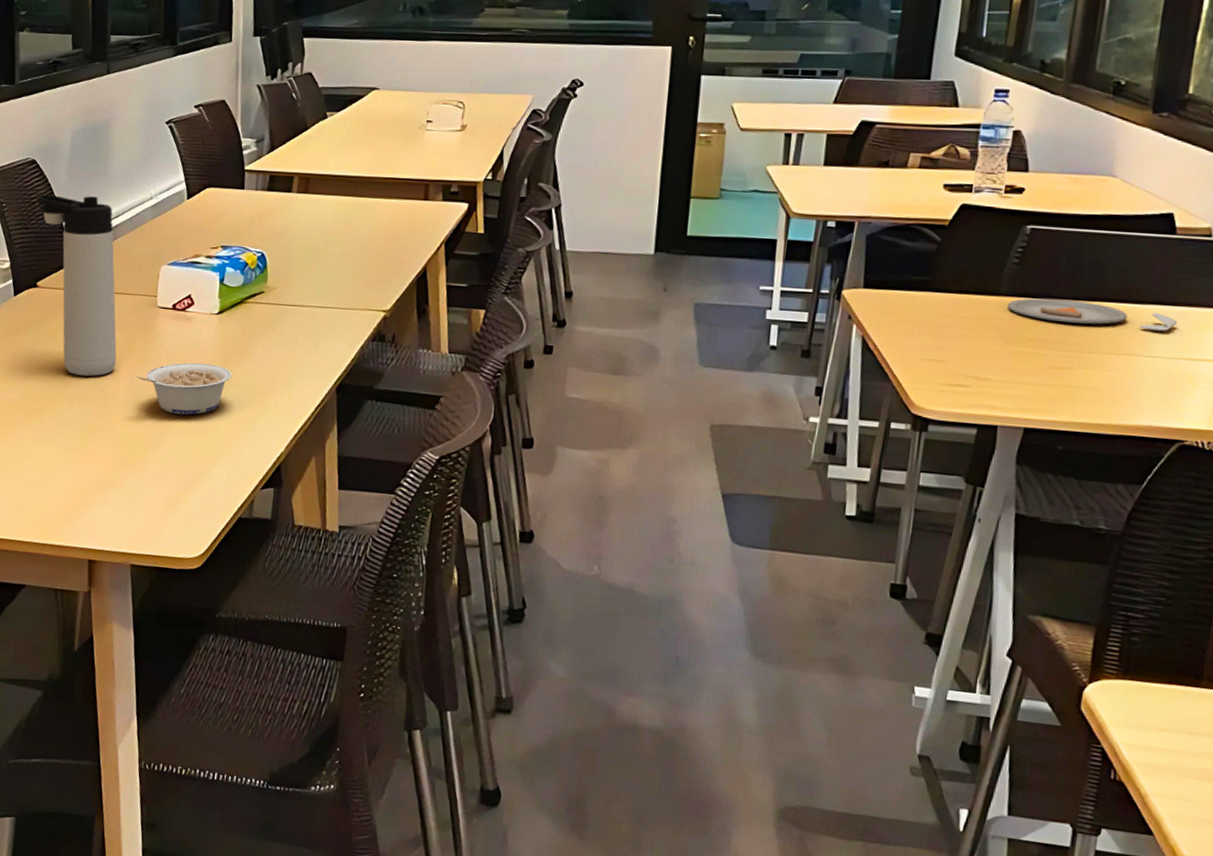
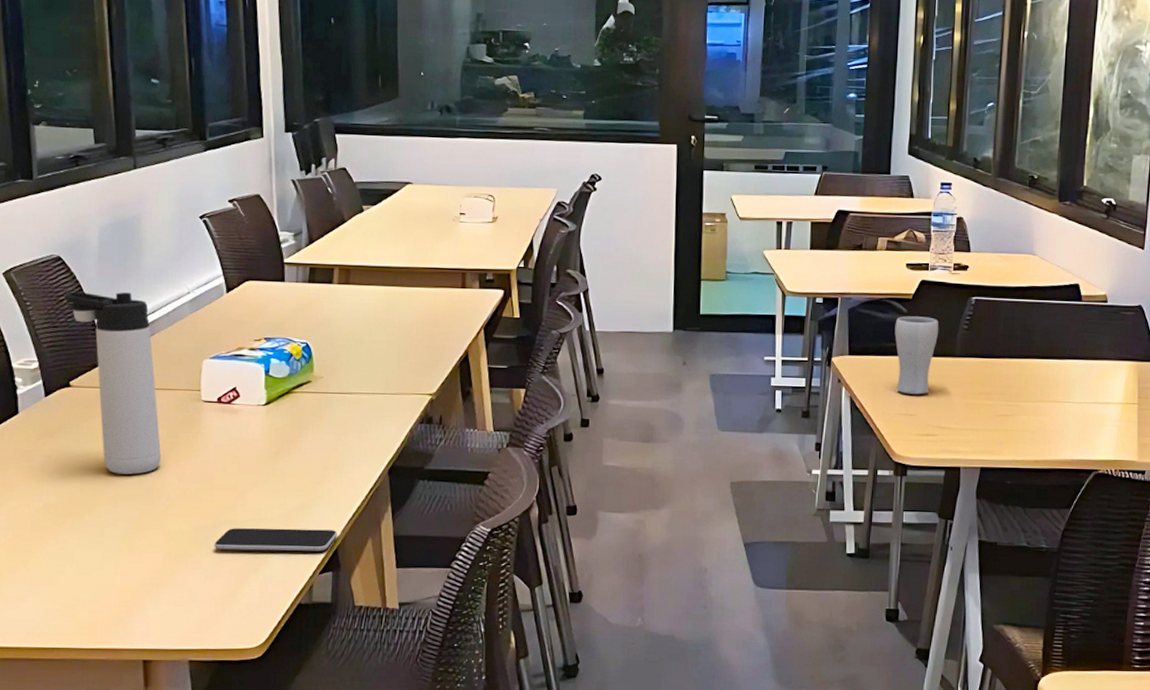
legume: present [137,362,232,415] -> none [184,454,283,507]
smartphone: none [161,436,281,466] -> present [214,528,337,551]
drinking glass: none [922,245,981,338] -> present [894,316,939,395]
dinner plate: present [1008,298,1178,331] -> none [962,357,1088,381]

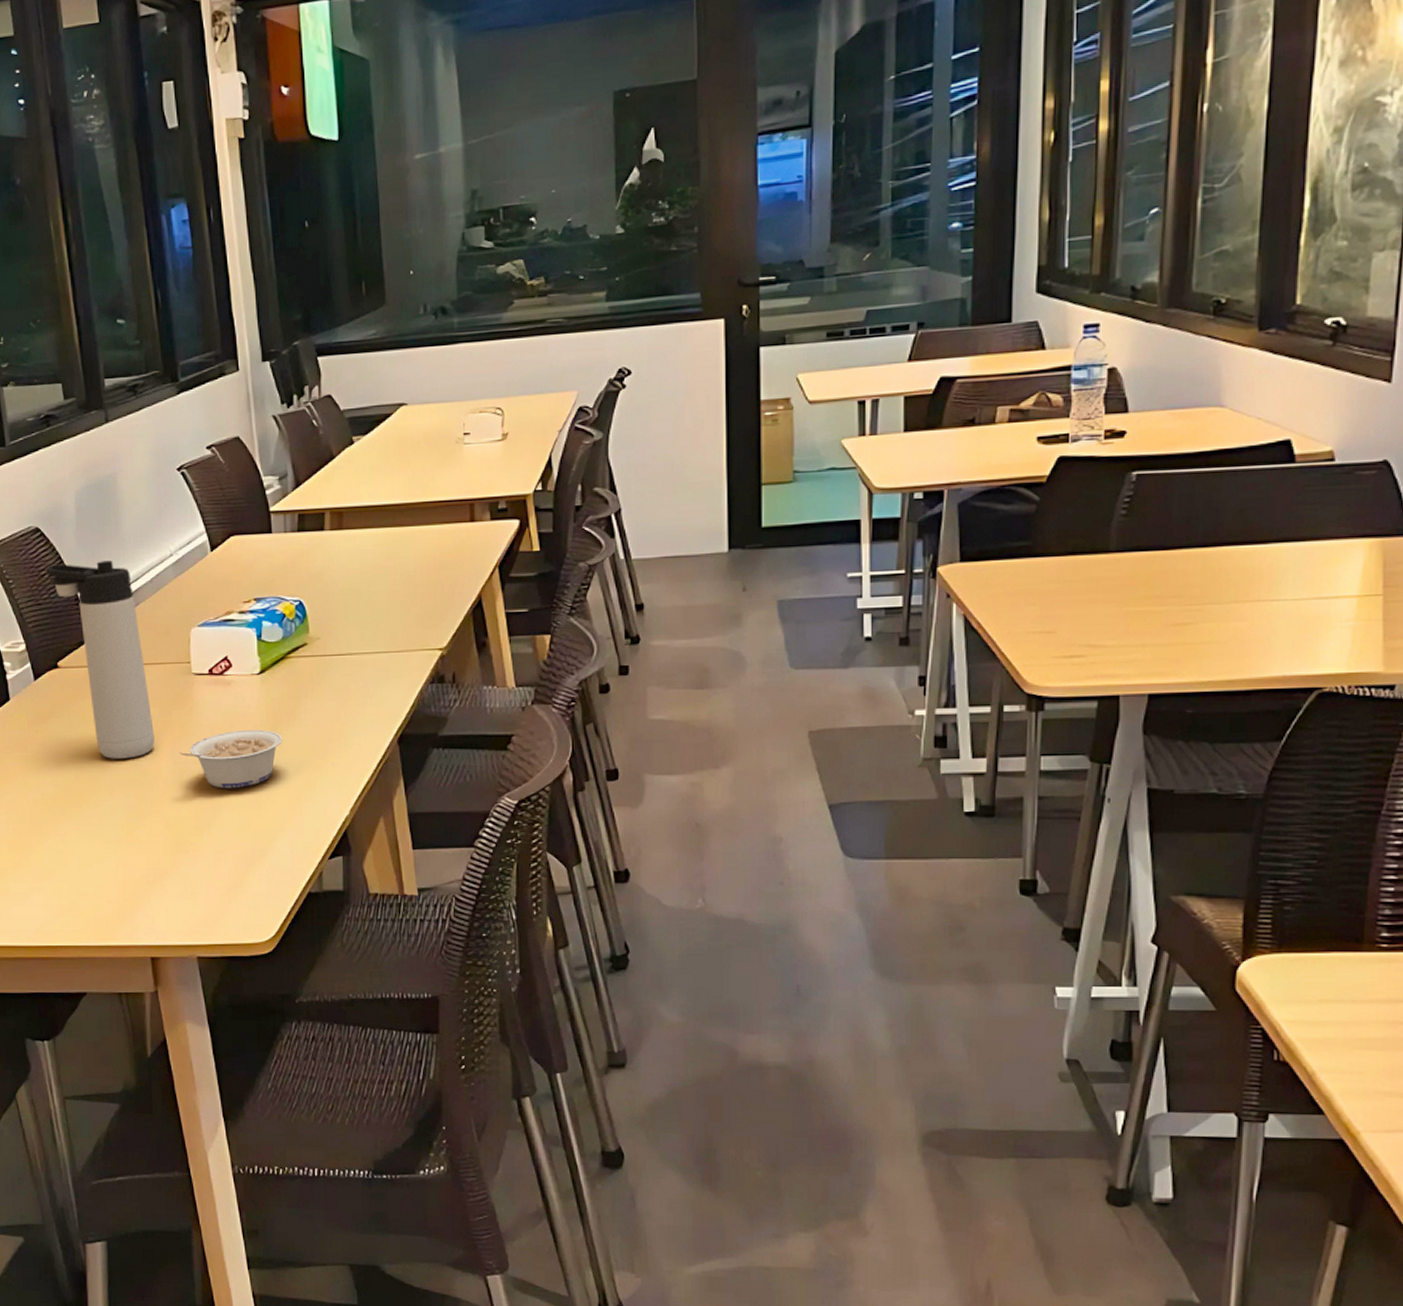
legume: none [184,454,283,507] -> present [179,729,282,789]
smartphone: present [214,528,337,551] -> none [215,809,346,836]
drinking glass: present [894,316,939,395] -> none [1023,503,1086,606]

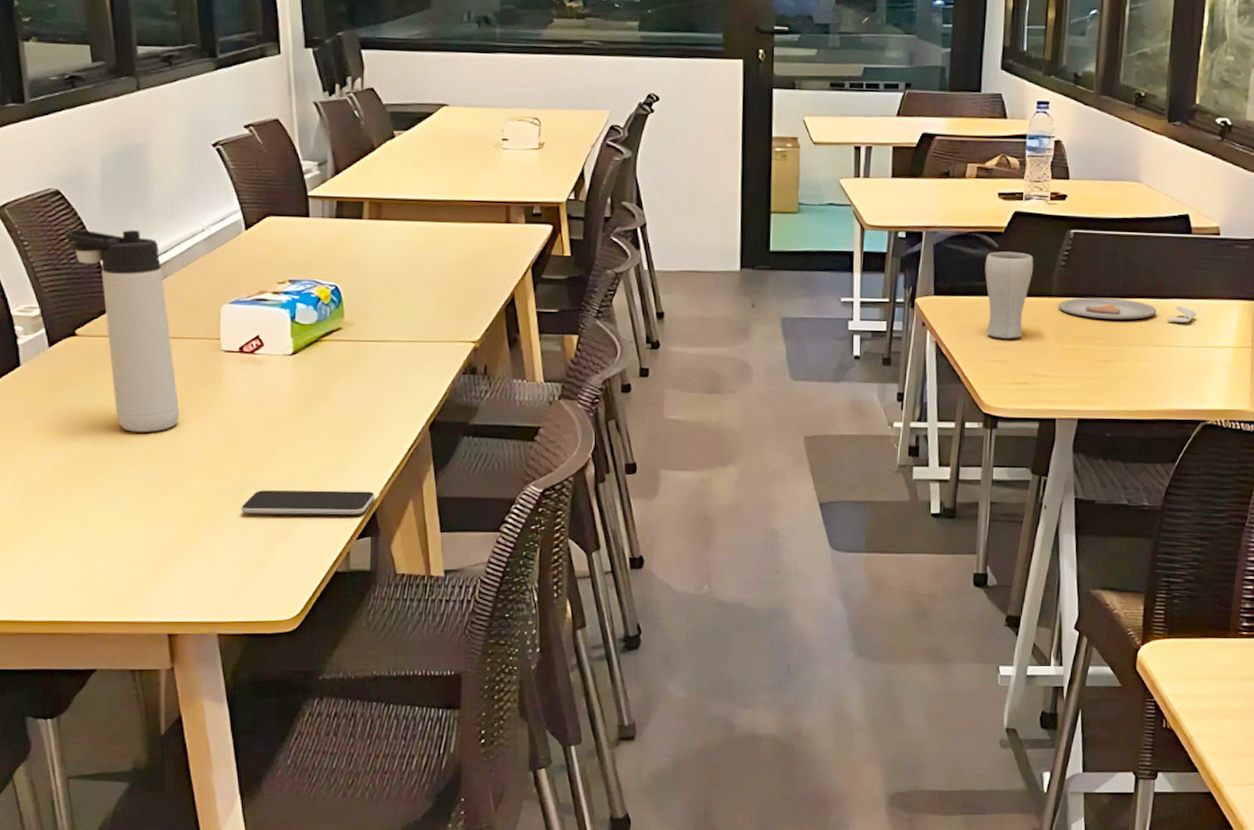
legume: present [179,729,282,789] -> none [205,409,313,467]
smartphone: none [215,809,346,836] -> present [241,490,375,515]
drinking glass: none [1023,503,1086,606] -> present [985,251,1034,339]
dinner plate: none [1119,548,1306,574] -> present [1059,297,1197,323]

